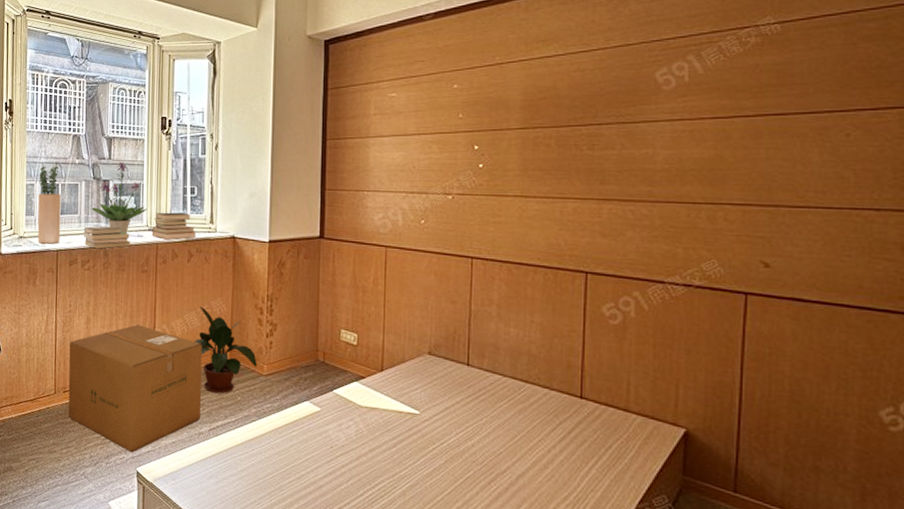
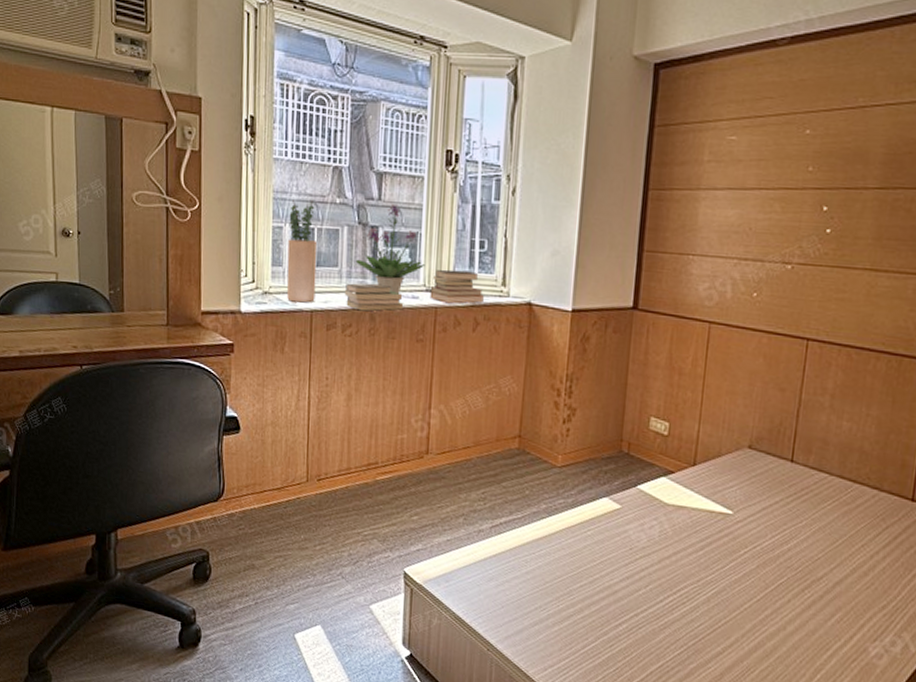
box: present [68,324,202,453] -> none [323,404,487,551]
potted plant: present [194,307,257,394] -> none [476,385,551,487]

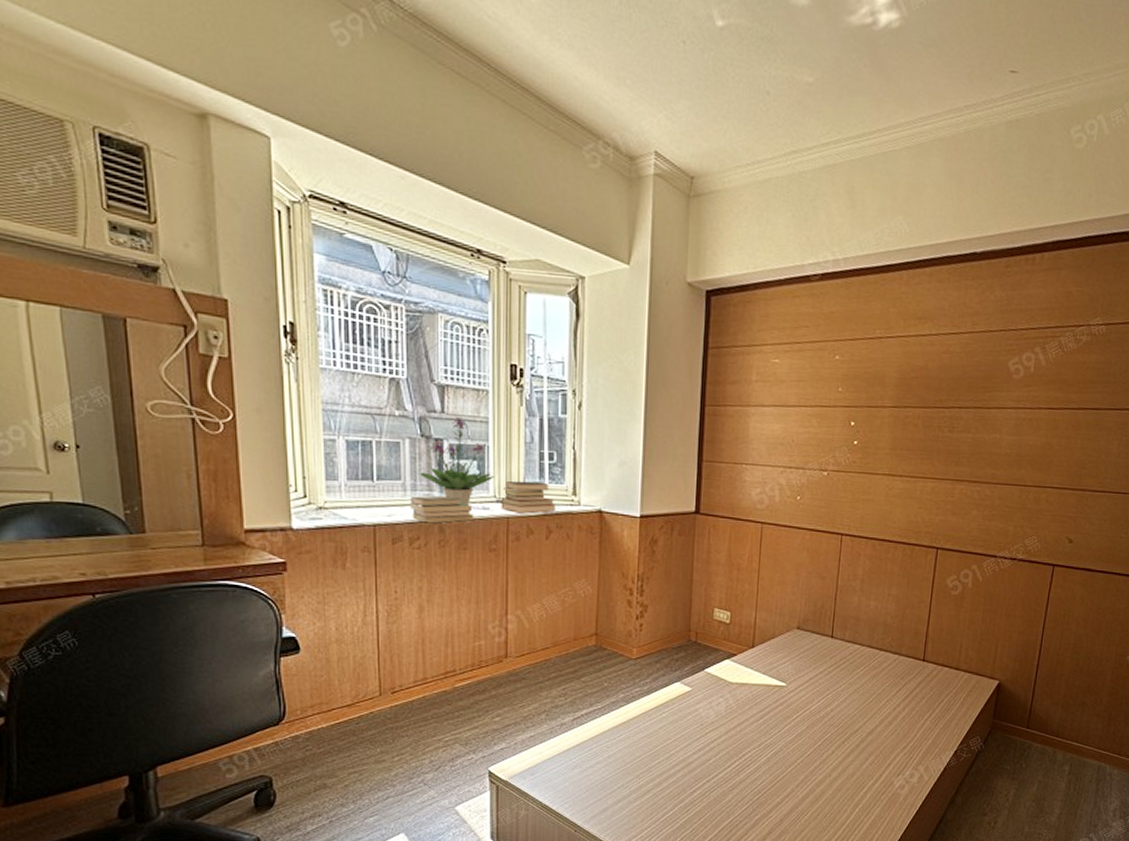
vase: present [287,199,318,303] -> none [342,411,378,517]

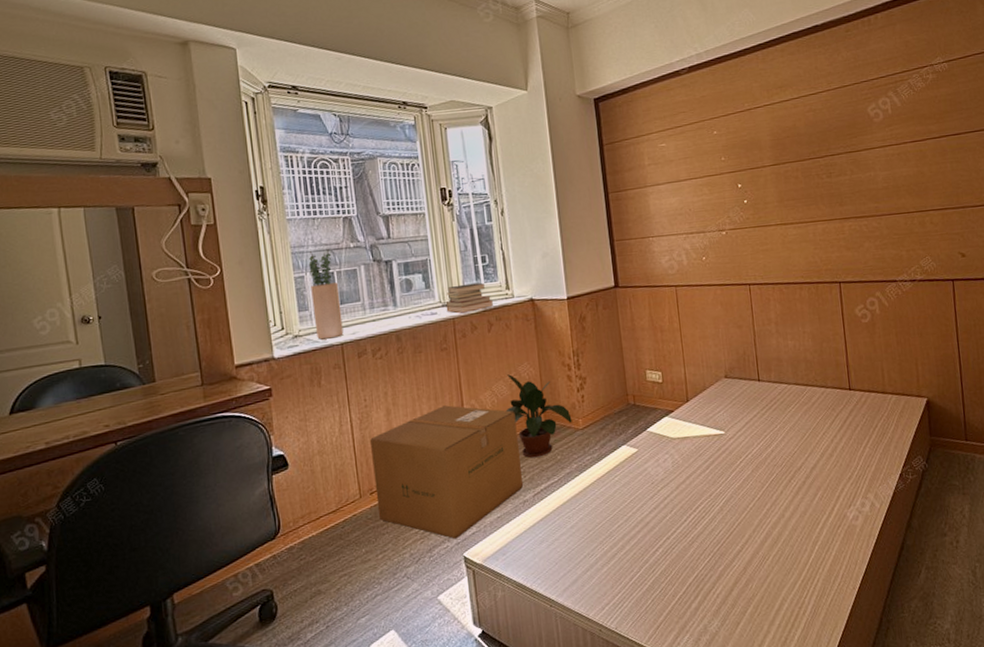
vase: none [342,411,378,517] -> present [308,248,344,340]
box: none [398,611,564,752] -> present [370,405,523,539]
books: present [411,495,474,524] -> none [370,308,425,335]
potted plant: present [420,416,495,506] -> none [375,239,438,314]
potted plant: none [554,589,626,681] -> present [505,374,572,458]

